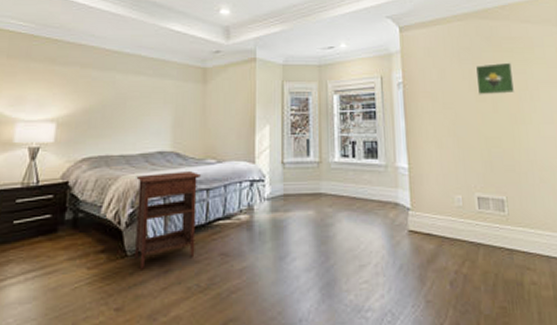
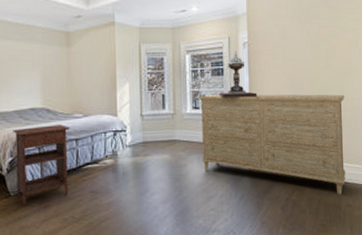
dresser: none [348,140,527,269] -> present [199,94,346,195]
decorative urn: none [371,91,416,146] -> present [219,50,258,98]
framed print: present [475,62,515,95] -> none [313,22,347,52]

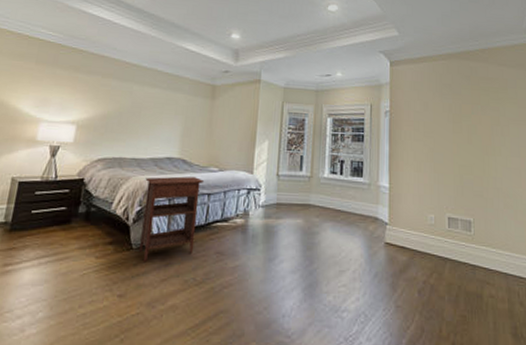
dresser: present [199,94,346,195] -> none [336,160,488,283]
decorative urn: present [219,50,258,98] -> none [358,118,397,167]

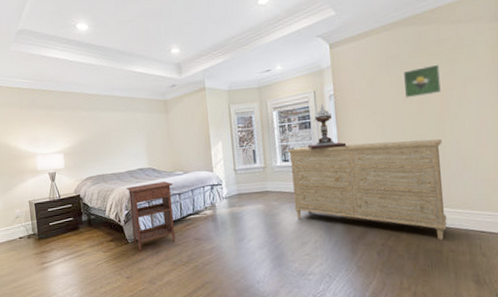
dresser: none [336,160,488,283] -> present [287,138,447,241]
decorative urn: none [358,118,397,167] -> present [307,103,347,150]
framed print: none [454,99,488,128] -> present [402,64,442,98]

